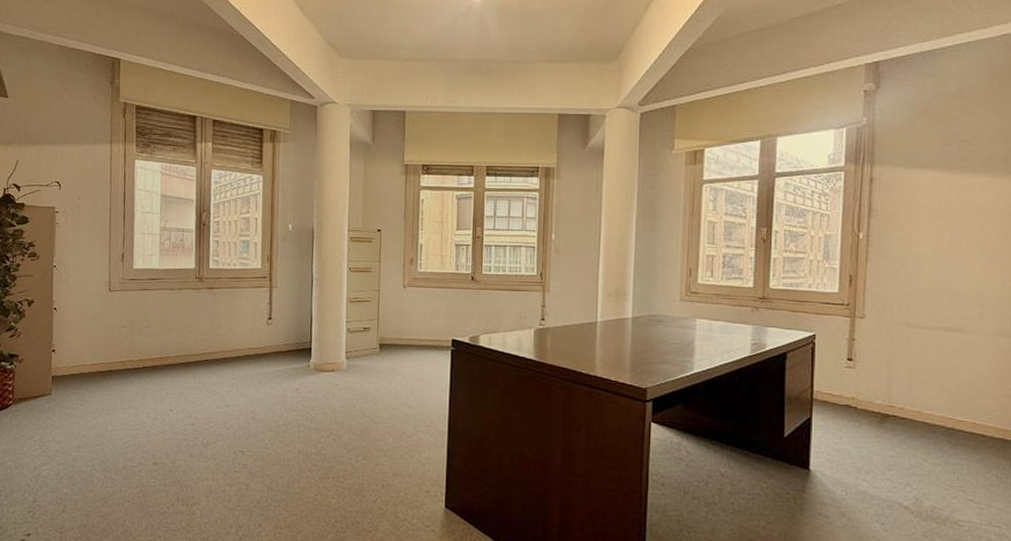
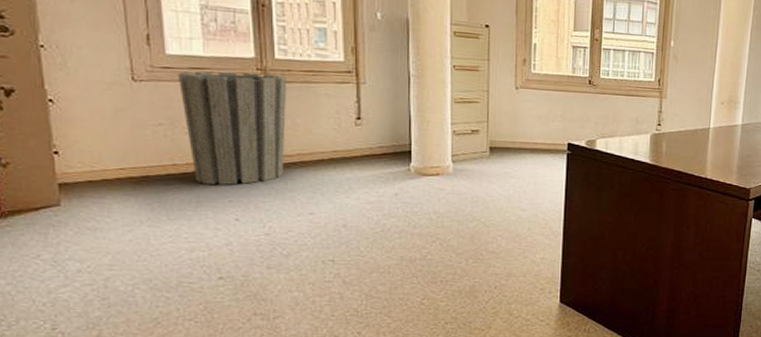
trash can: none [139,281,217,379] -> present [177,71,287,185]

